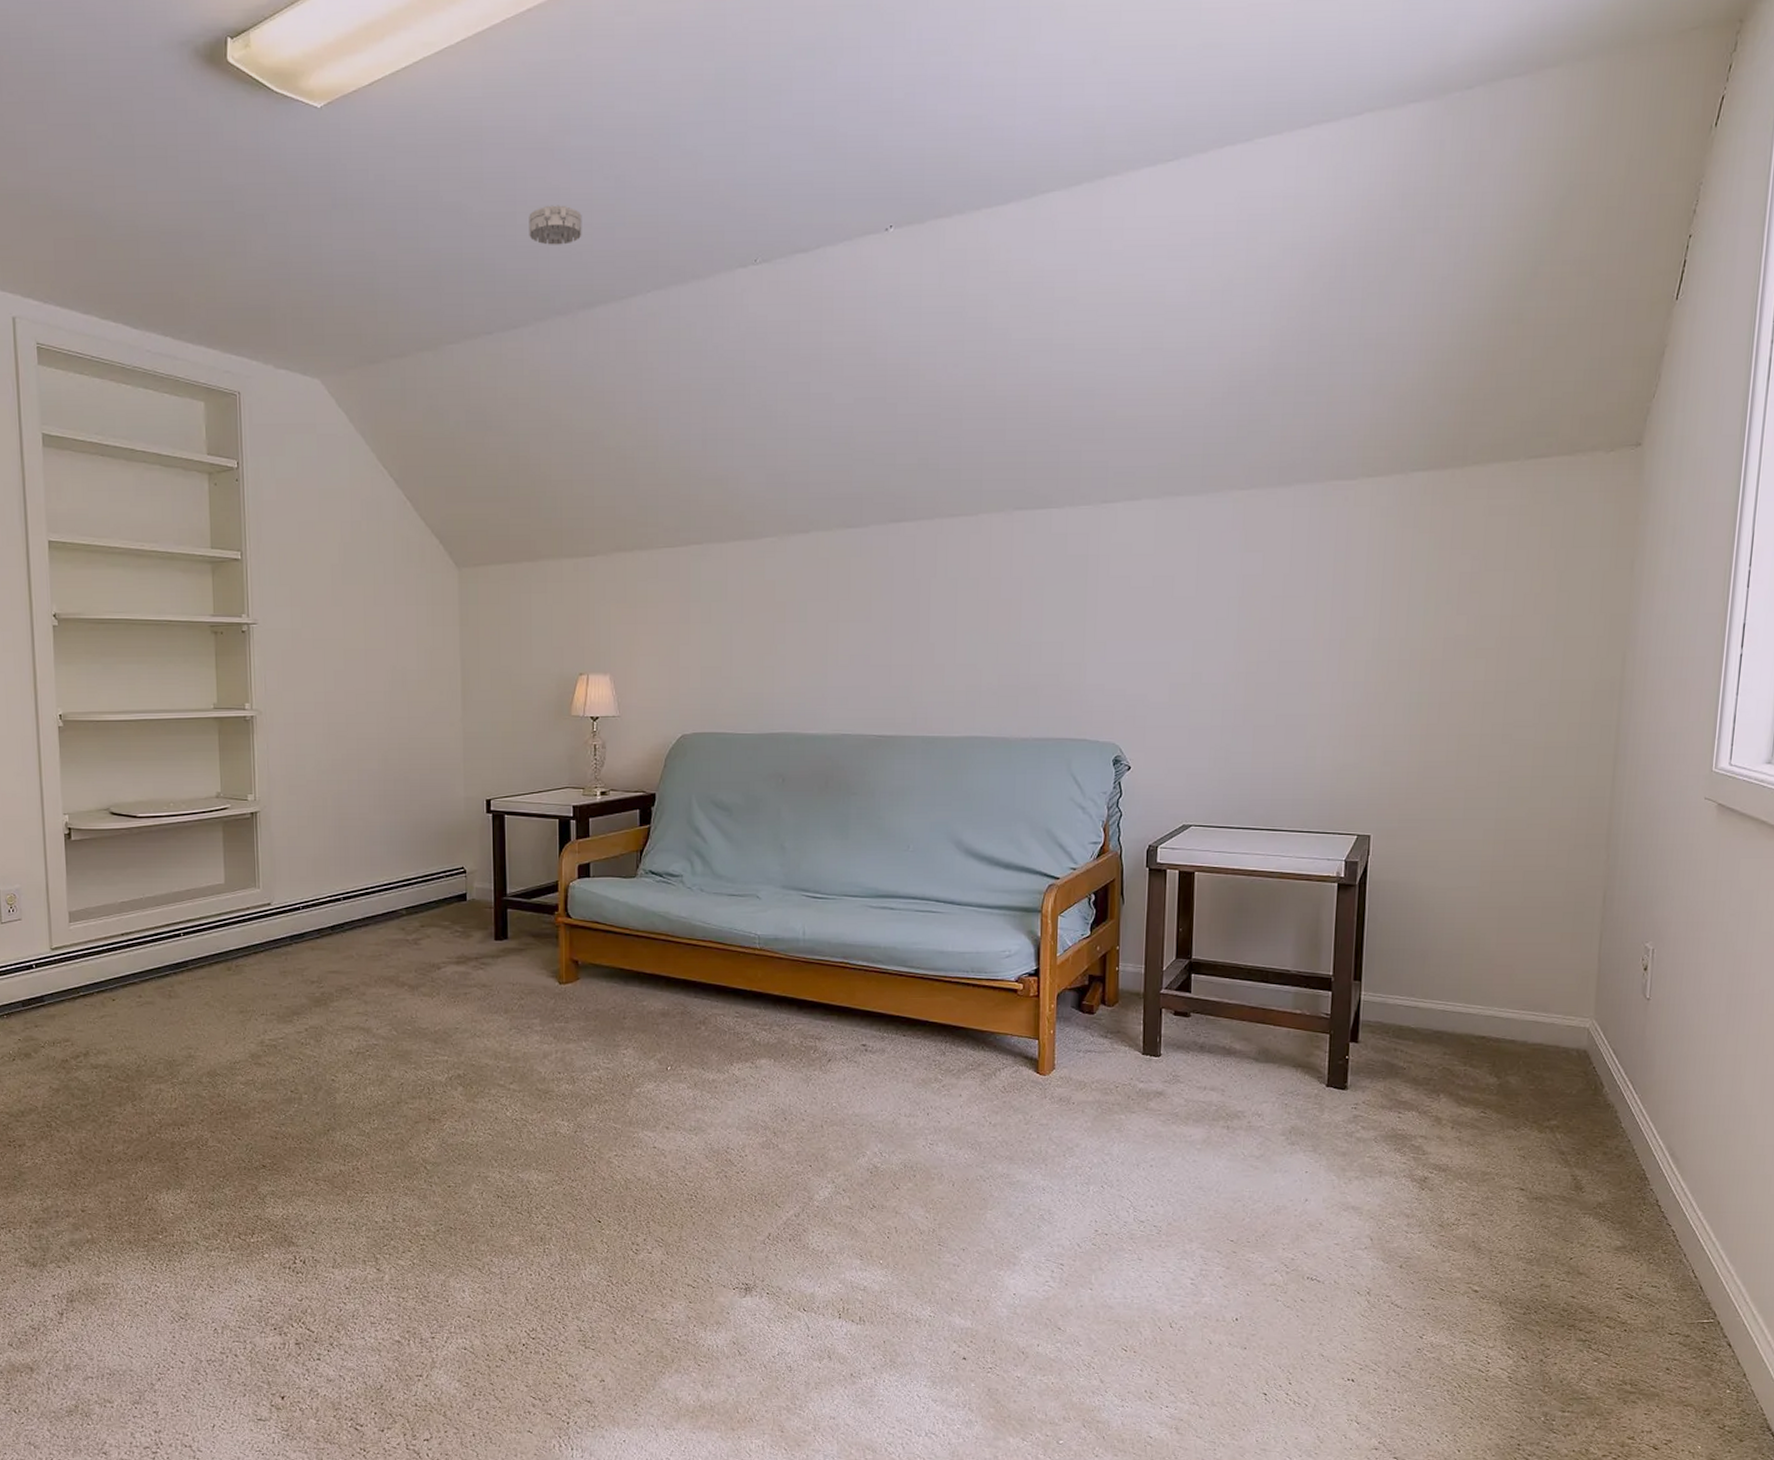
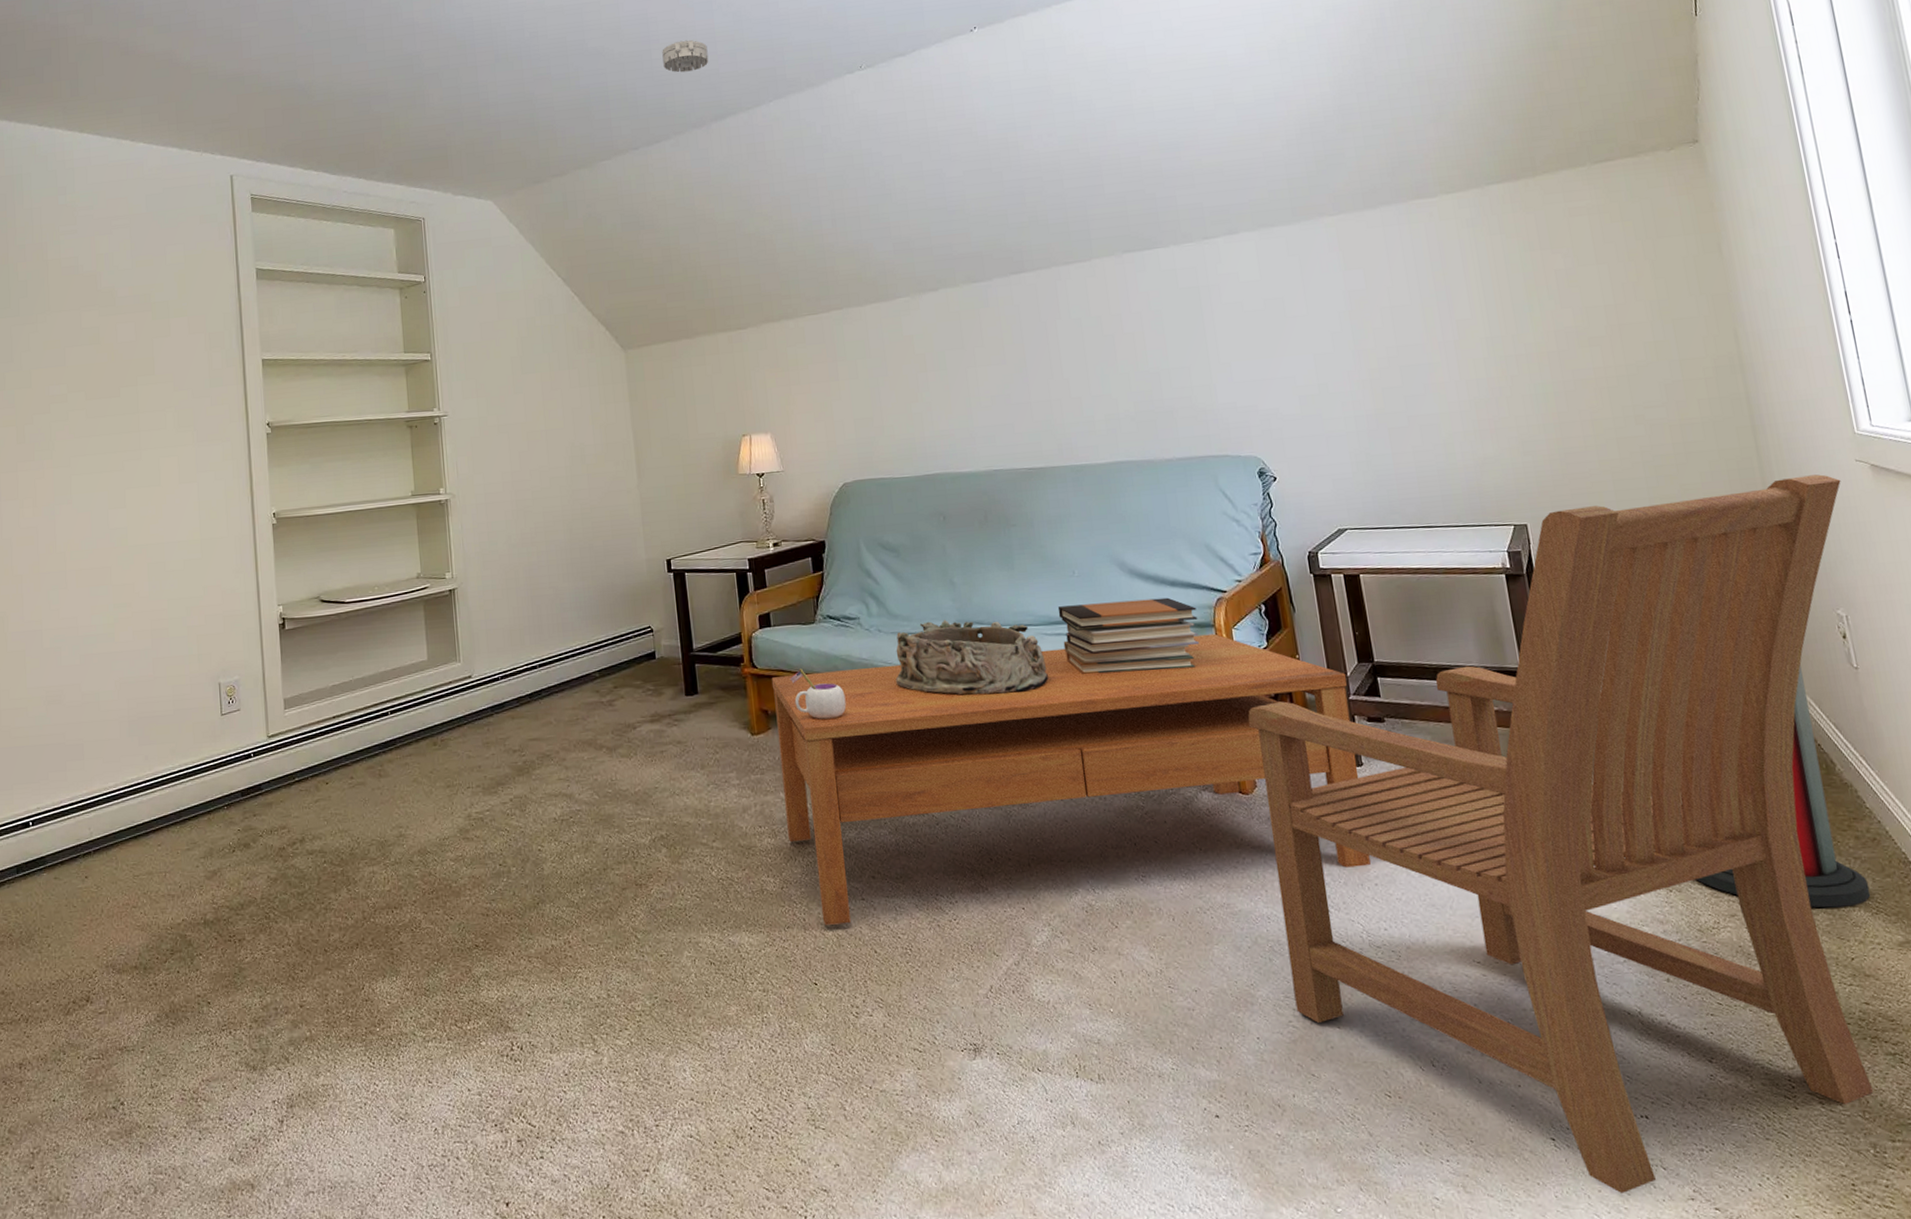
coffee table: none [585,919,1161,1169] -> present [771,633,1371,925]
mug: none [604,922,659,974] -> present [790,669,847,719]
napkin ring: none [712,884,867,962] -> present [895,620,1048,695]
book stack: none [886,880,1026,951] -> present [1057,597,1200,675]
armchair: none [1055,809,1685,1441] -> present [1247,474,1874,1193]
air purifier: none [1448,991,1604,1213] -> present [1696,664,1871,908]

